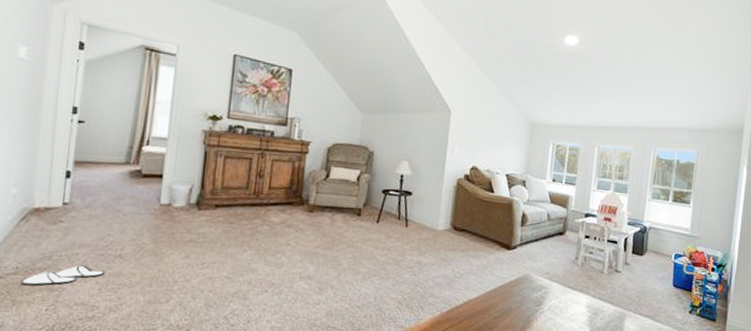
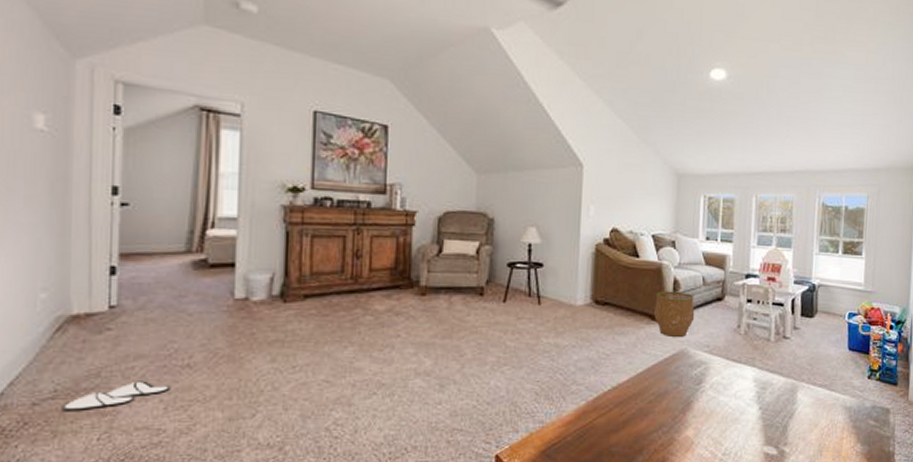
basket: none [503,222,540,264] -> present [653,291,695,337]

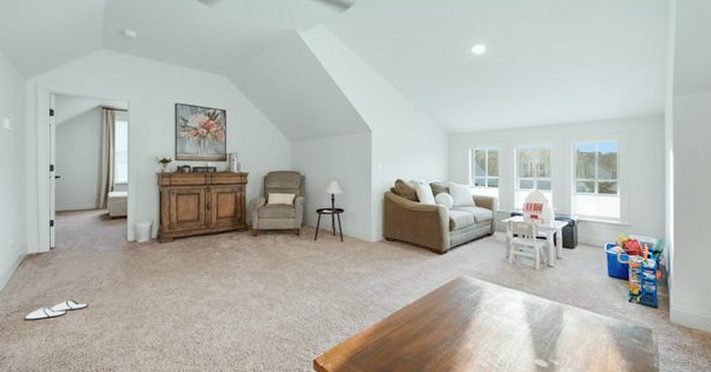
basket: present [653,291,695,337] -> none [433,228,469,266]

